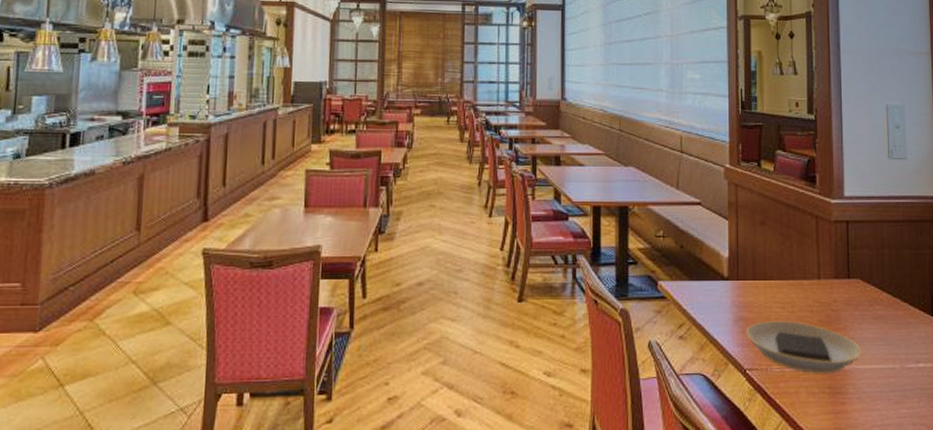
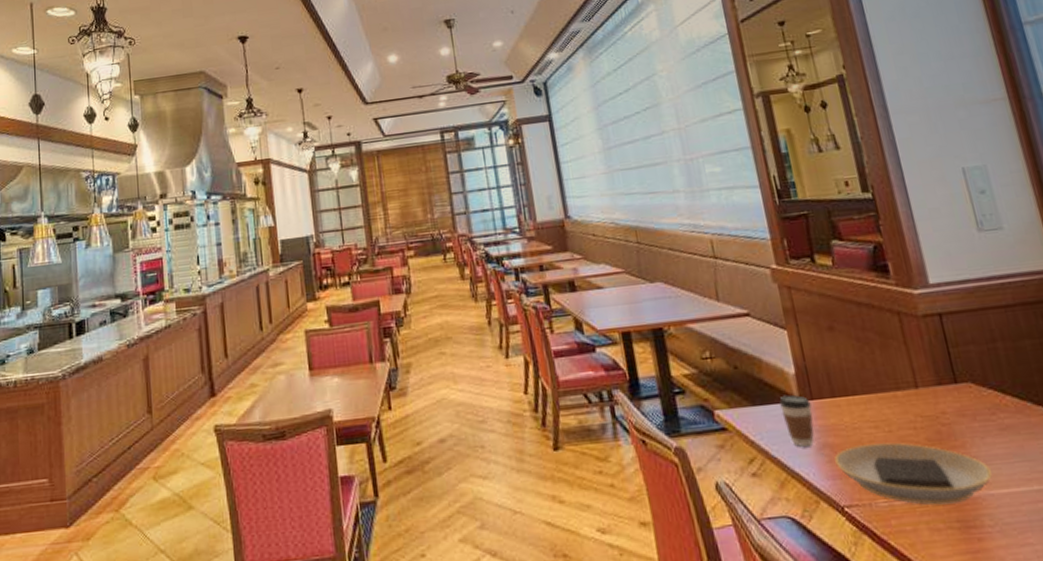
coffee cup: none [712,274,736,318] -> present [779,394,814,447]

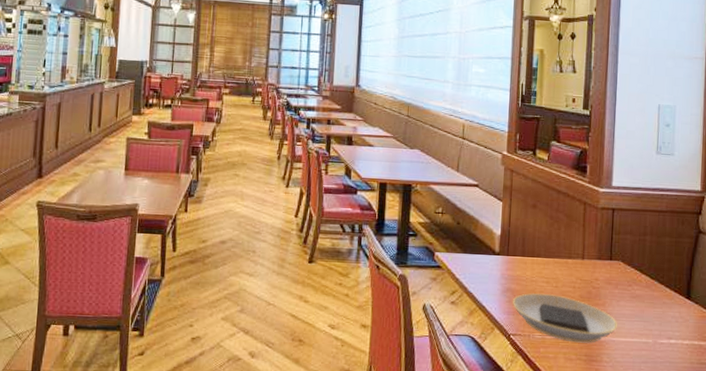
coffee cup: present [779,394,814,447] -> none [483,249,506,288]

